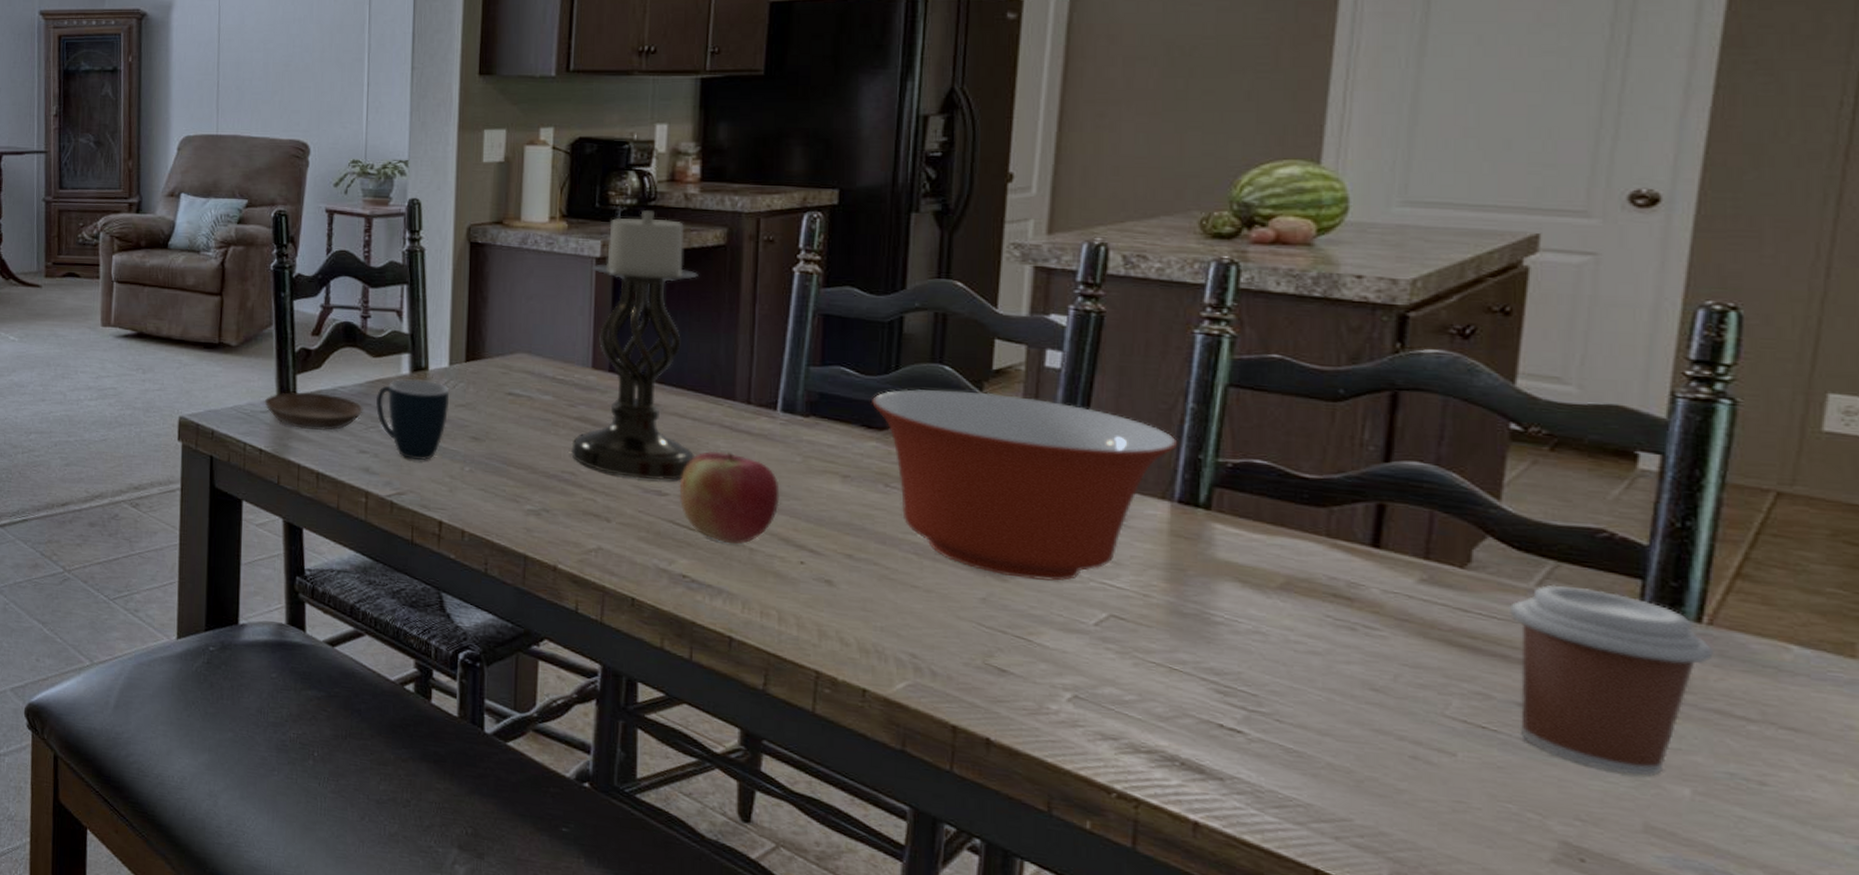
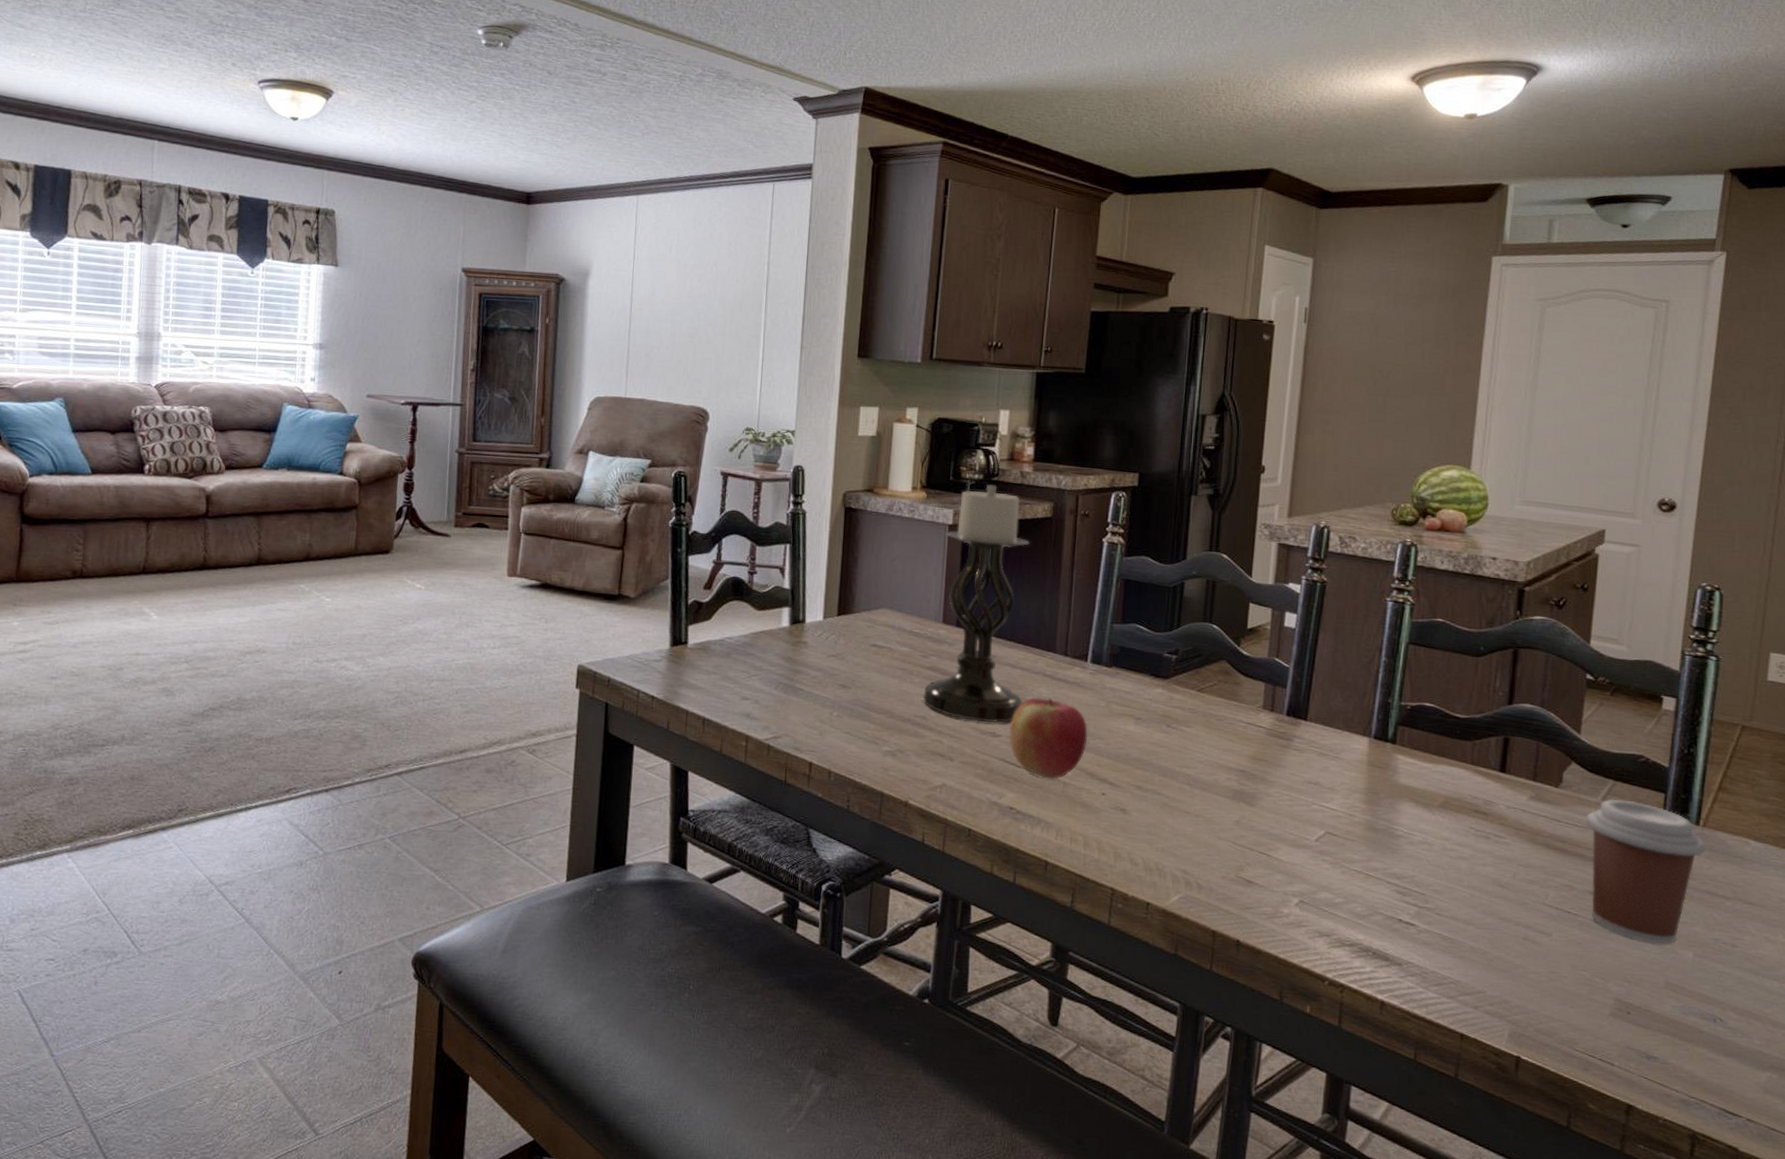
saucer: present [264,392,363,430] -> none [658,642,747,678]
mug: present [375,378,450,460] -> none [758,630,823,706]
mixing bowl: present [872,389,1178,581] -> none [1159,644,1375,805]

